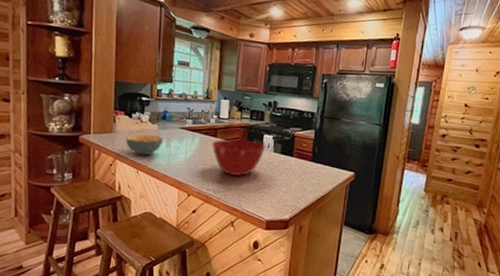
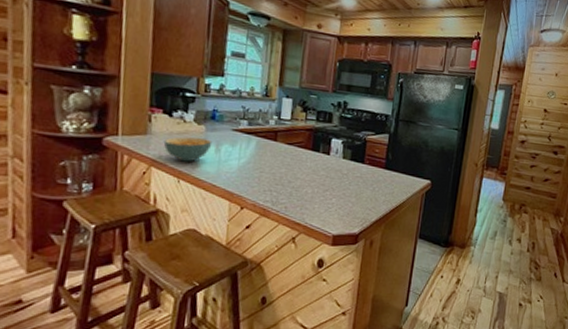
mixing bowl: present [212,138,266,177] -> none [271,142,334,186]

